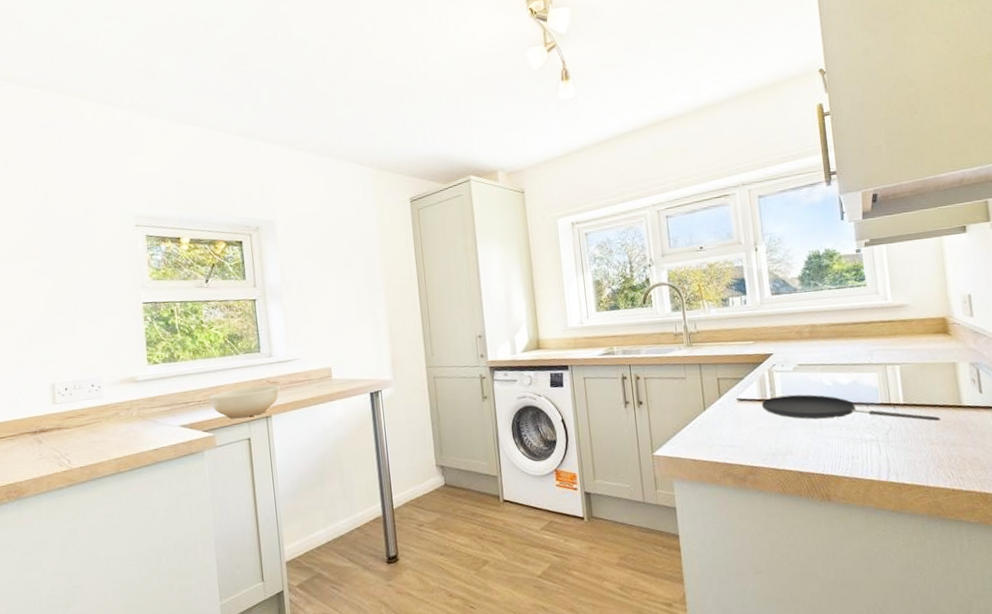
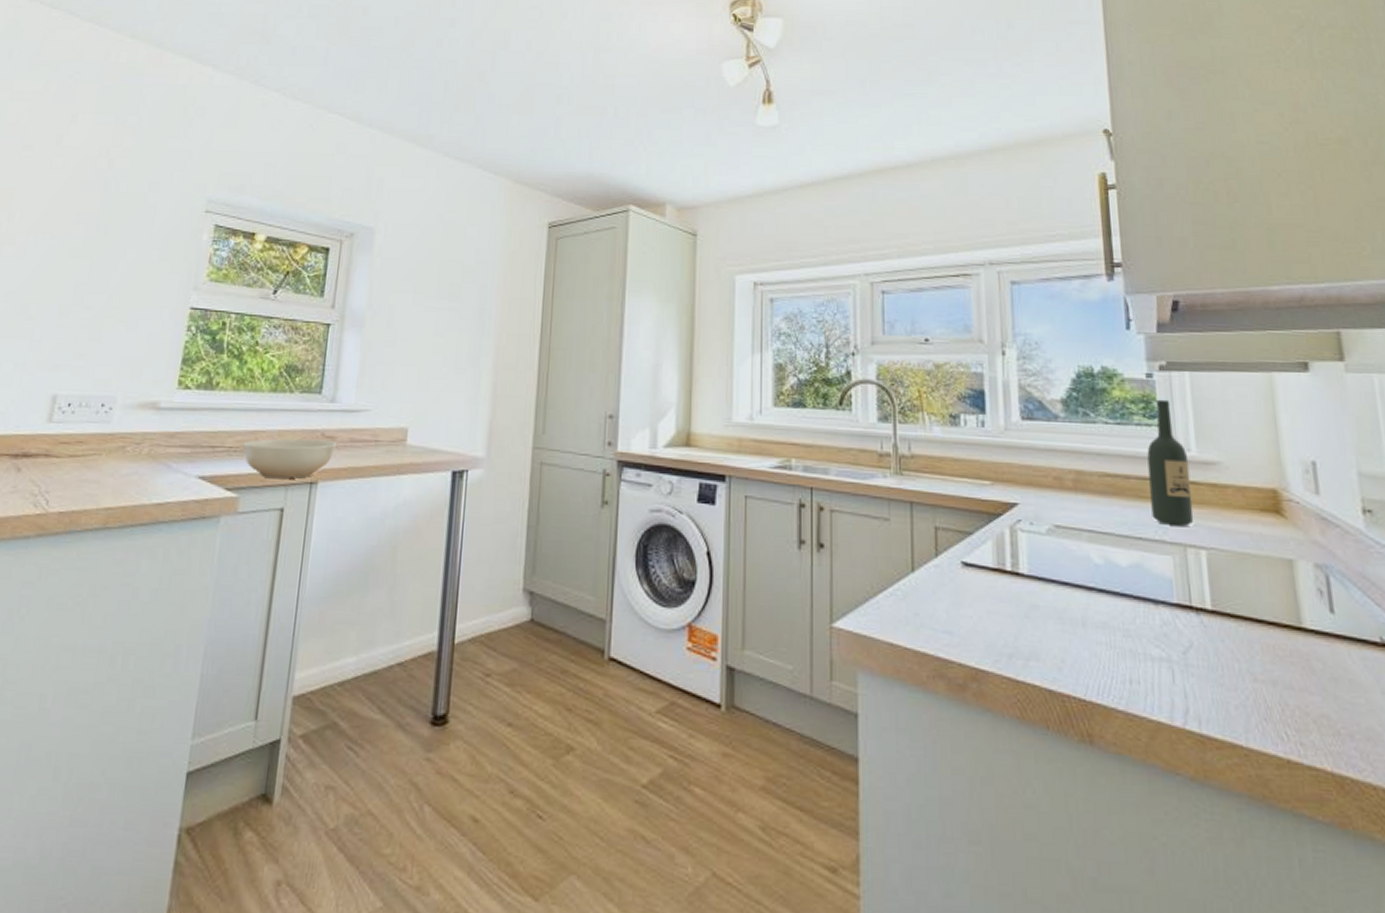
frying pan: present [761,394,941,421] -> none [996,567,1269,645]
wine bottle: none [858,266,891,353] -> present [1147,399,1194,526]

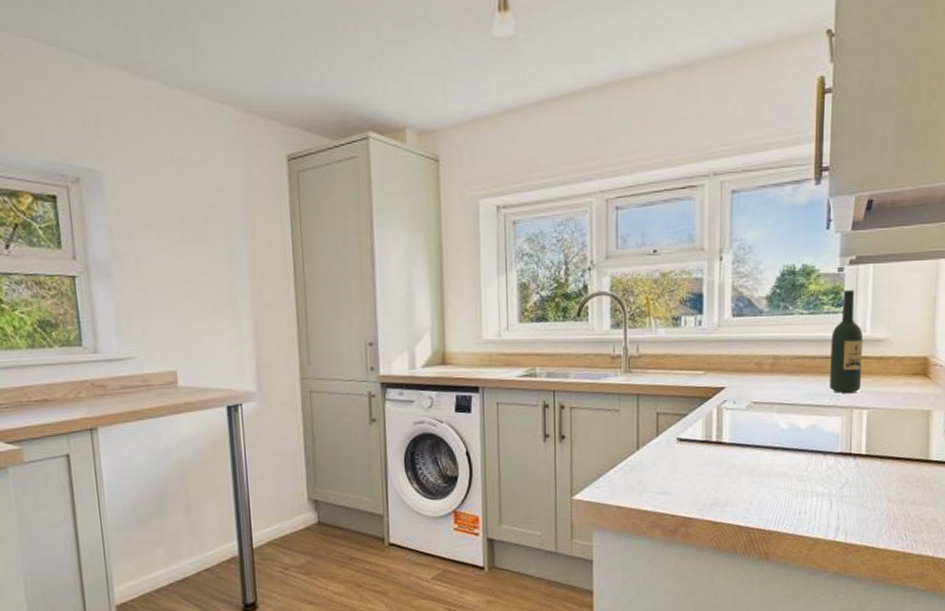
bowl: present [242,438,338,479] -> none [12,389,110,430]

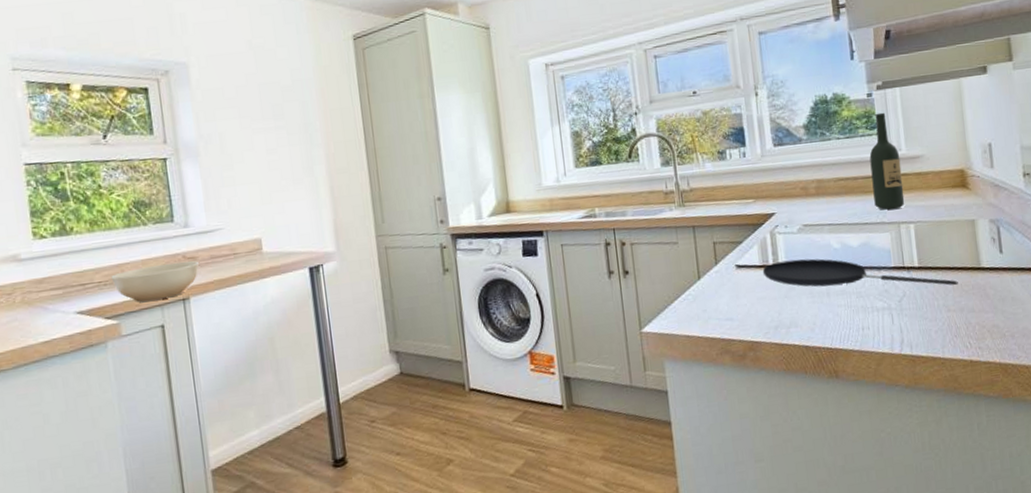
bowl: none [12,389,110,430] -> present [111,261,200,303]
frying pan: none [704,437,904,476] -> present [762,258,958,287]

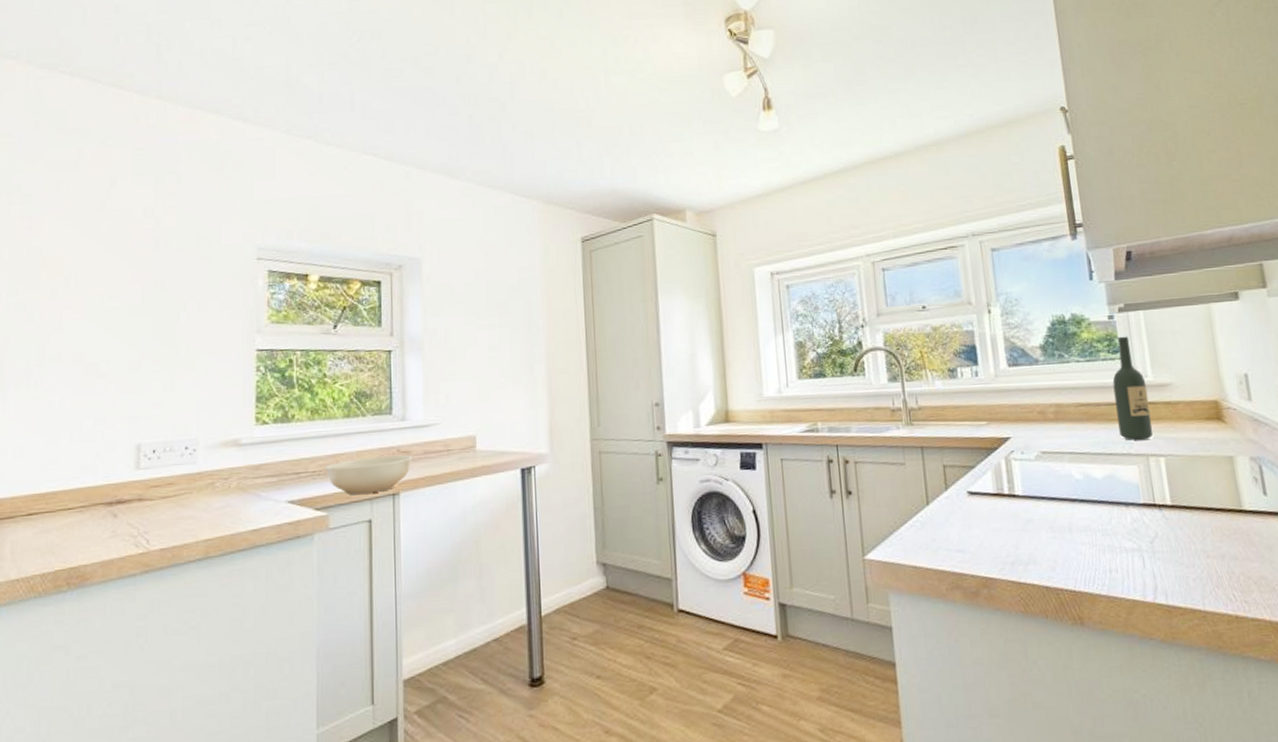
frying pan: present [762,258,958,287] -> none [997,489,1218,528]

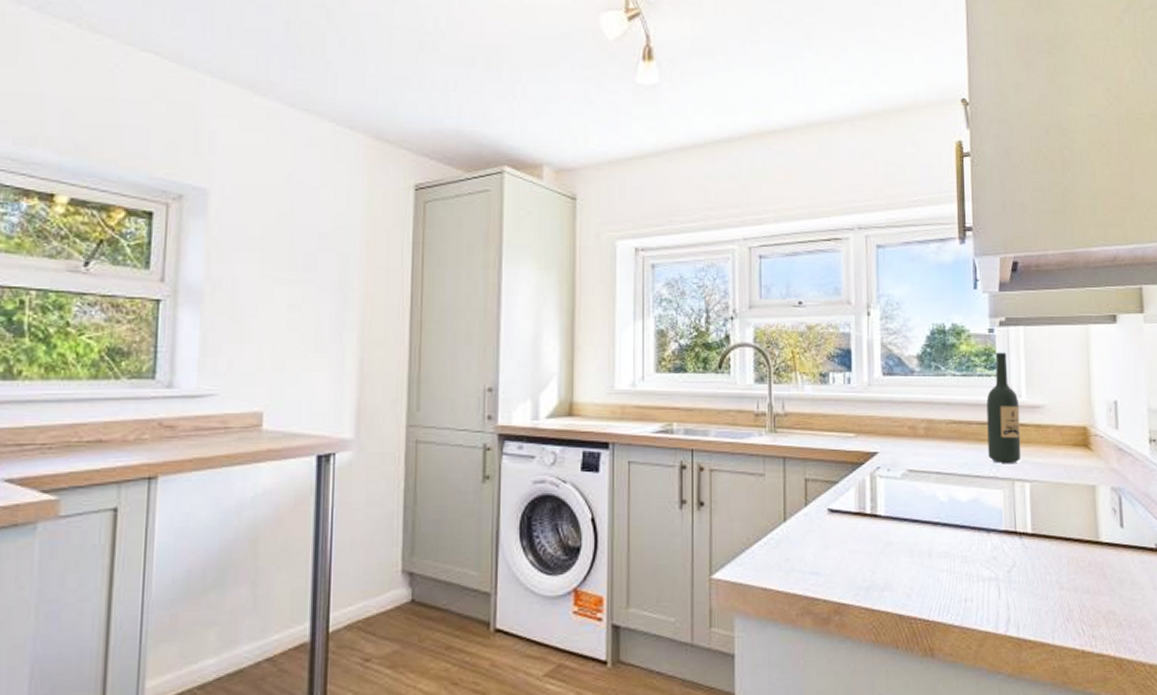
bowl: present [325,455,413,496] -> none [59,429,179,477]

